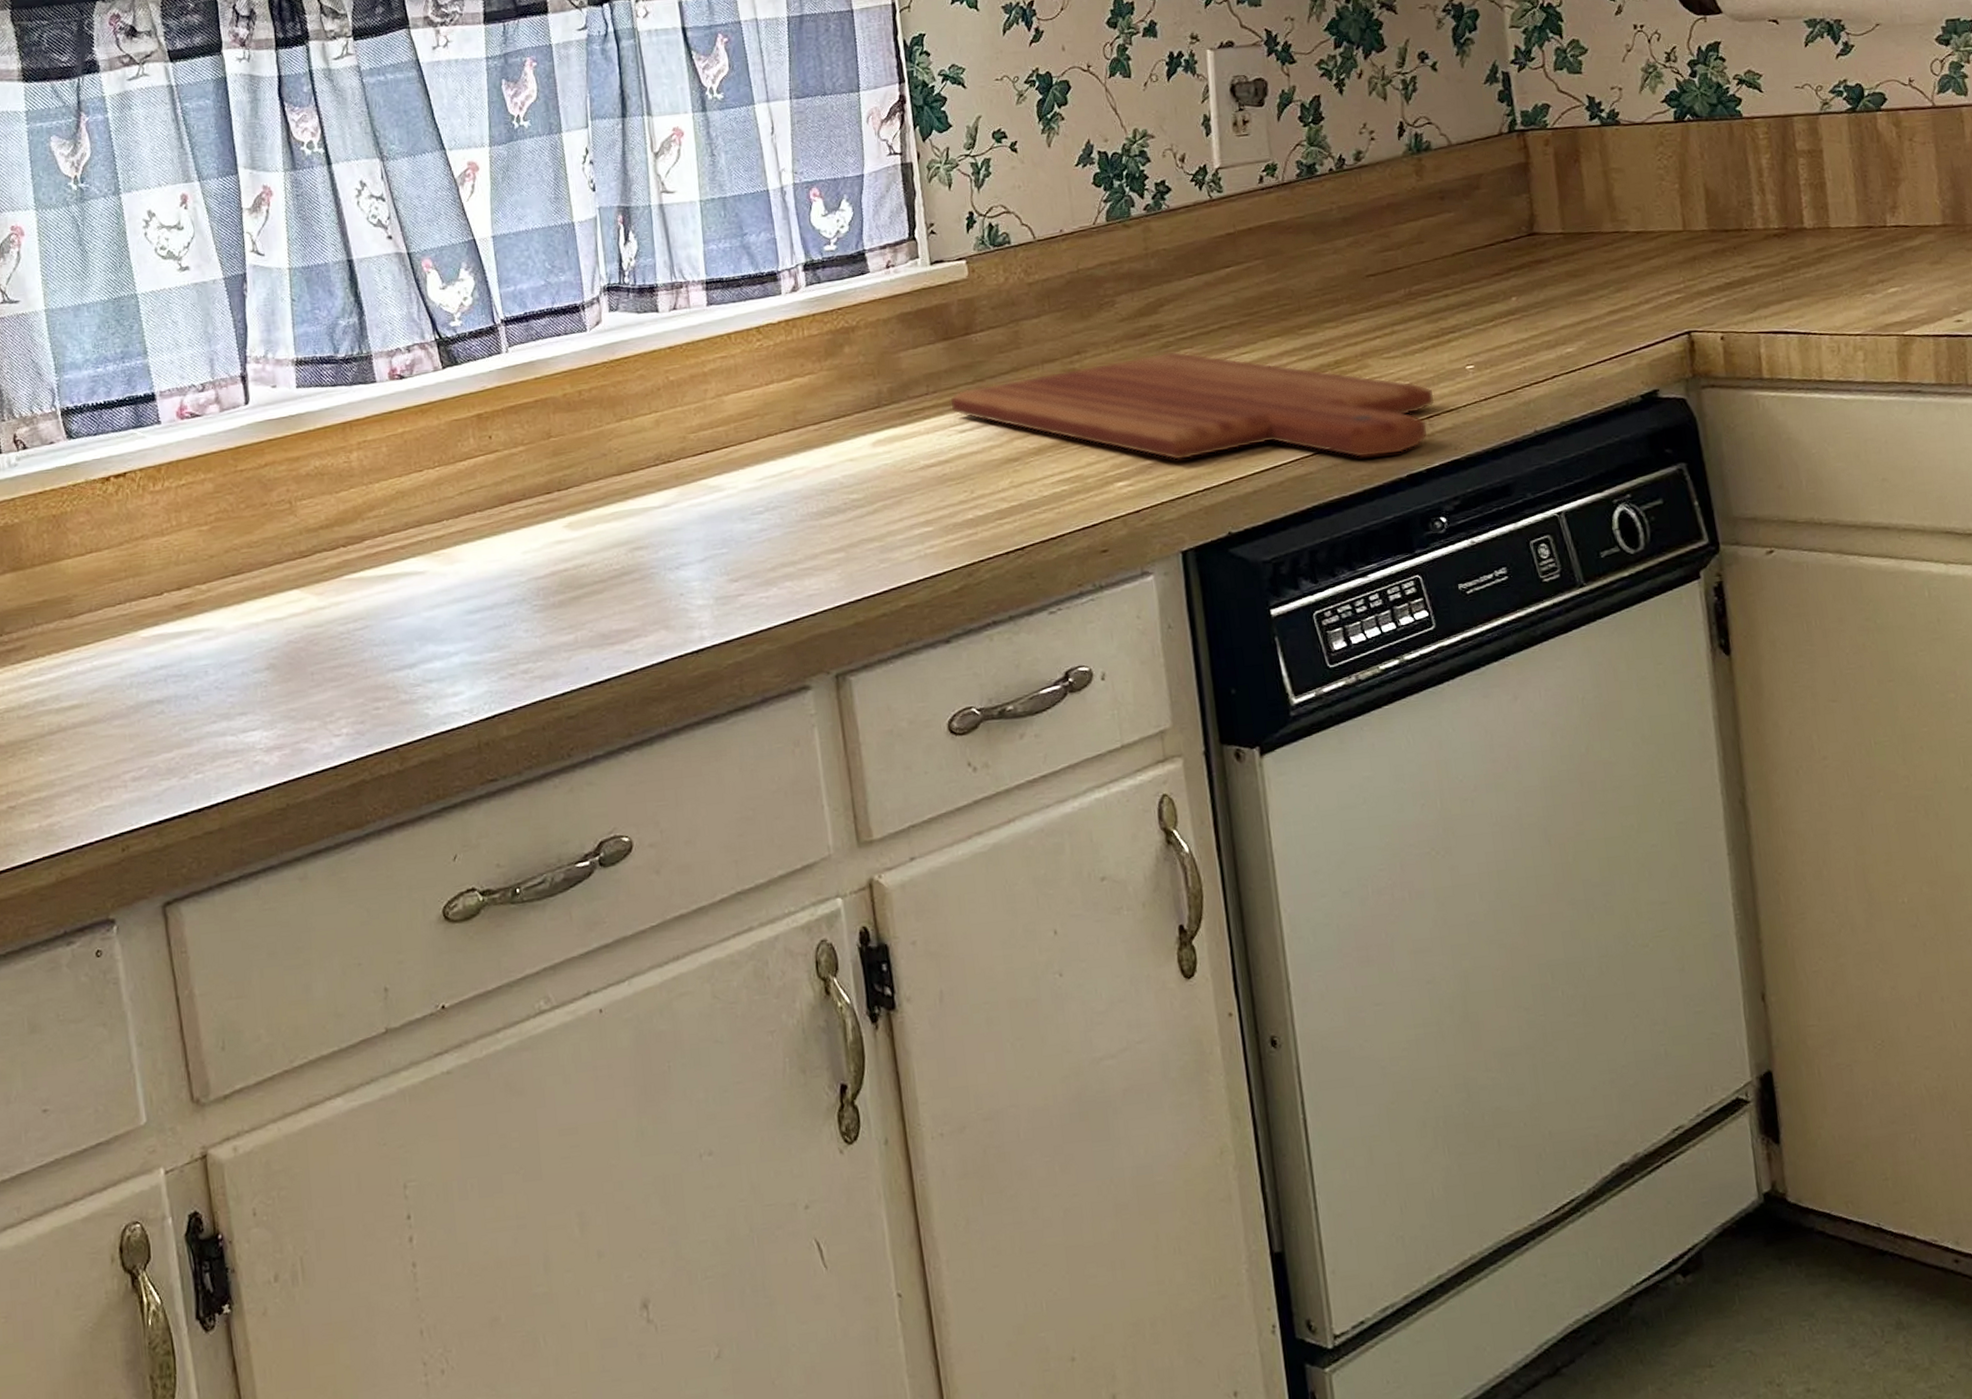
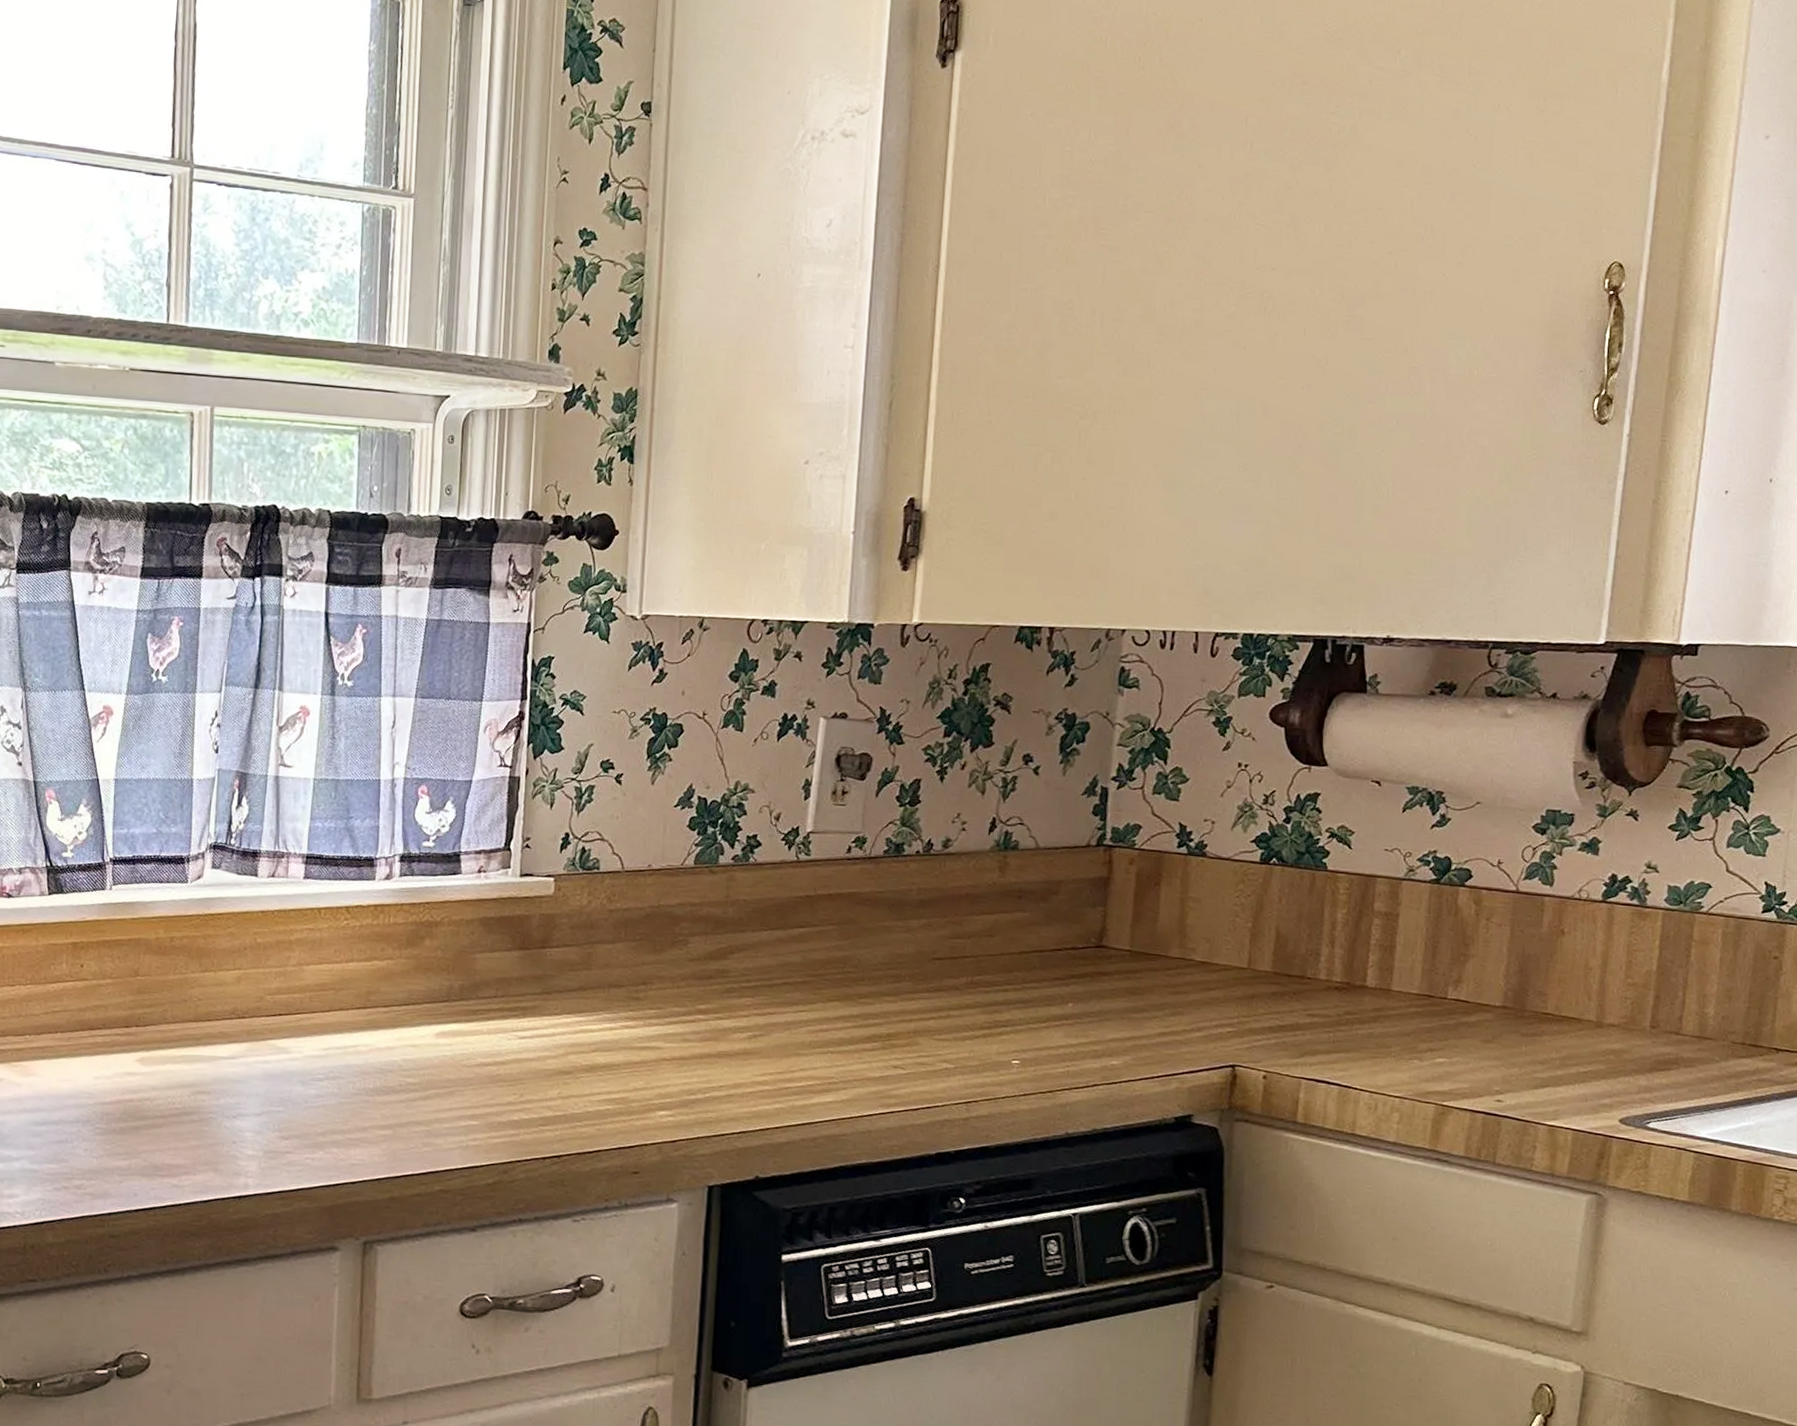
cutting board: present [949,351,1435,461] -> none [514,997,976,1132]

